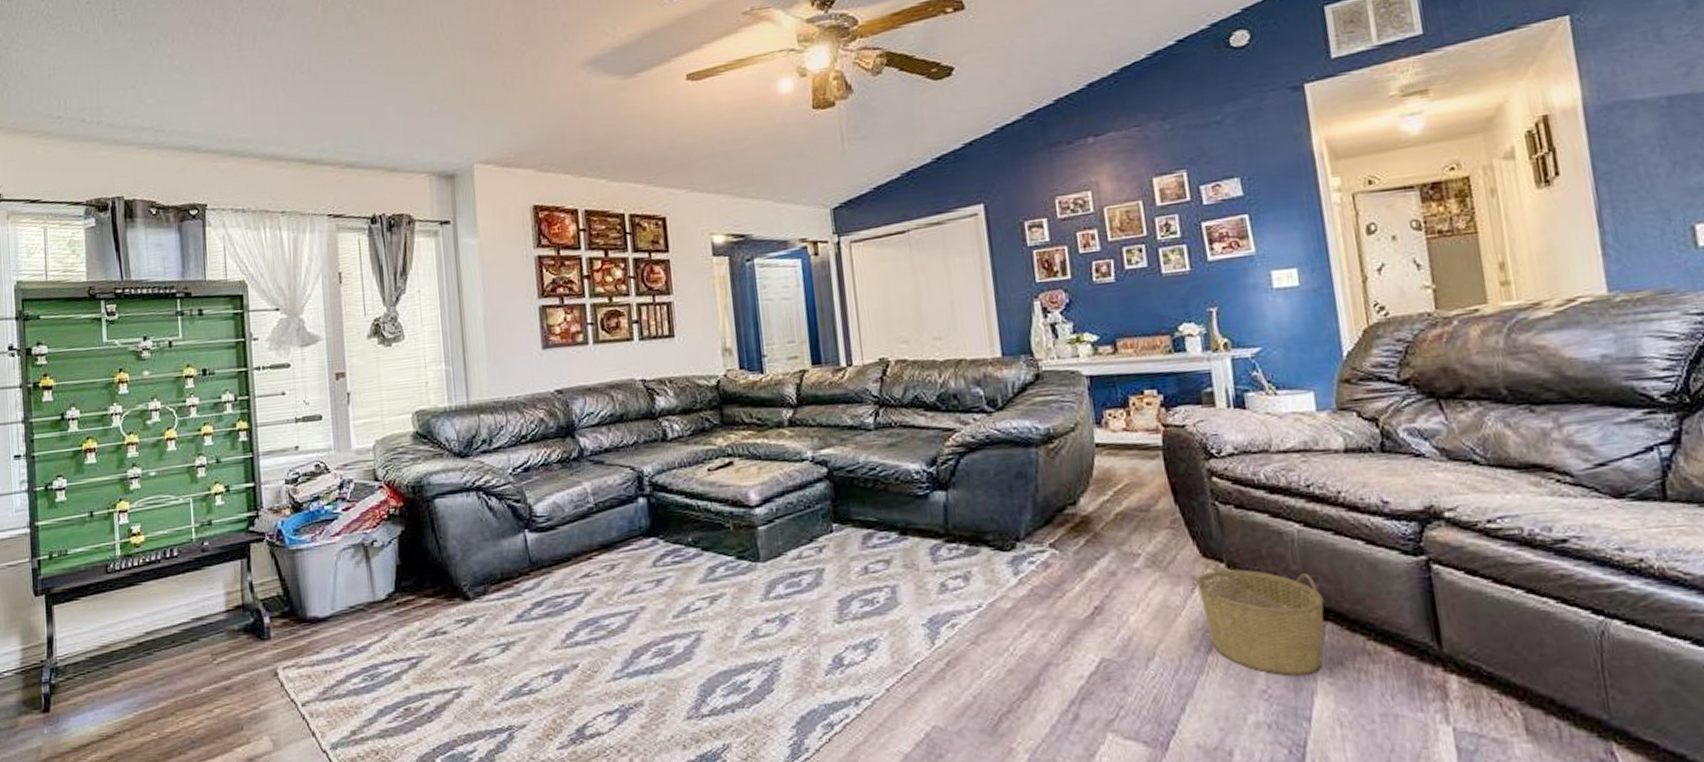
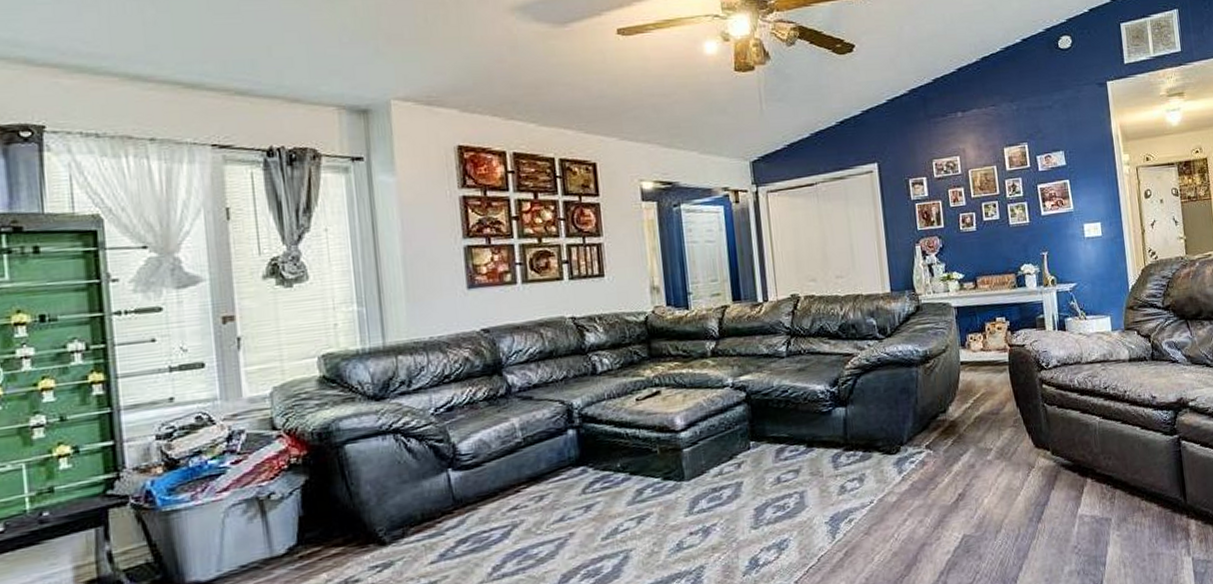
basket: present [1196,569,1324,676] -> none [1031,454,1115,533]

